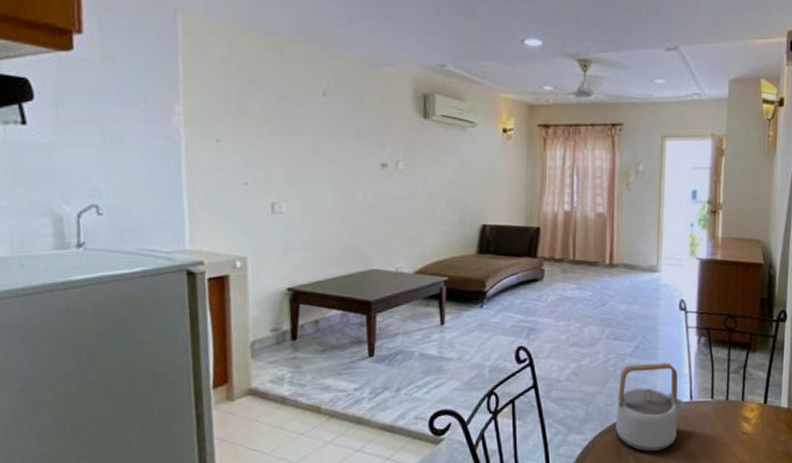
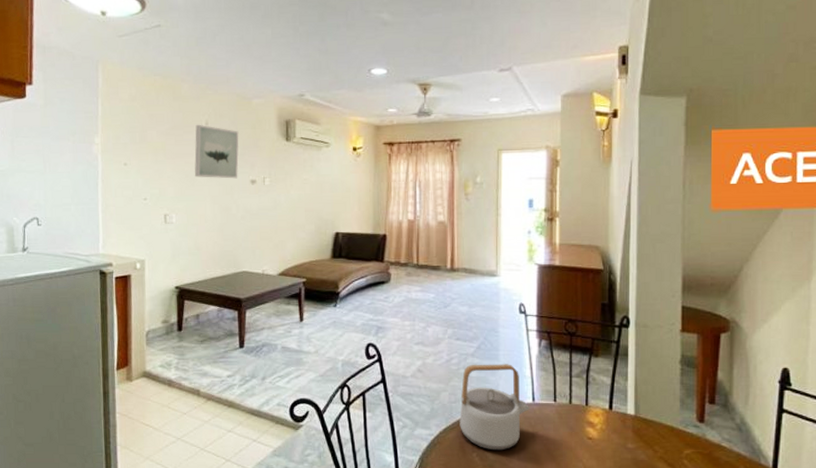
wall art: none [309,94,366,161] -> present [194,124,239,179]

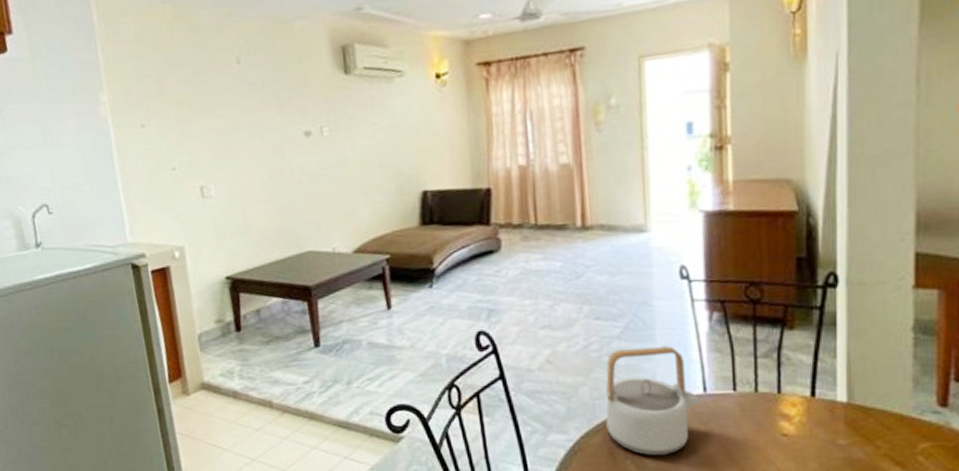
wall art: present [194,124,239,179] -> none [224,63,288,135]

